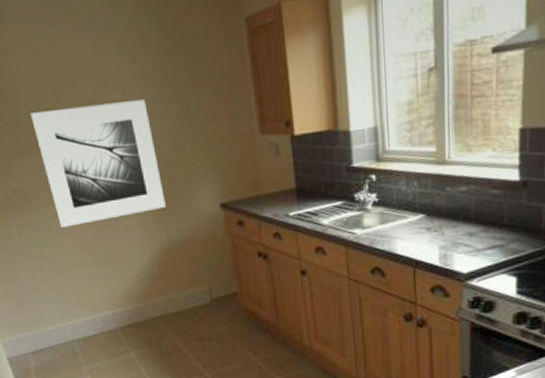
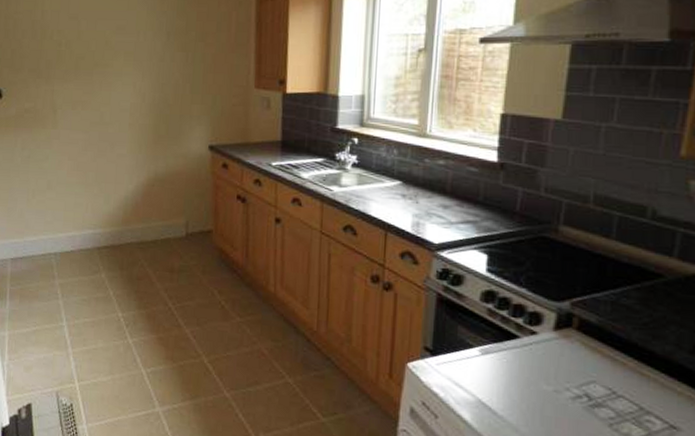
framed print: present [31,99,166,228] -> none [53,44,159,148]

